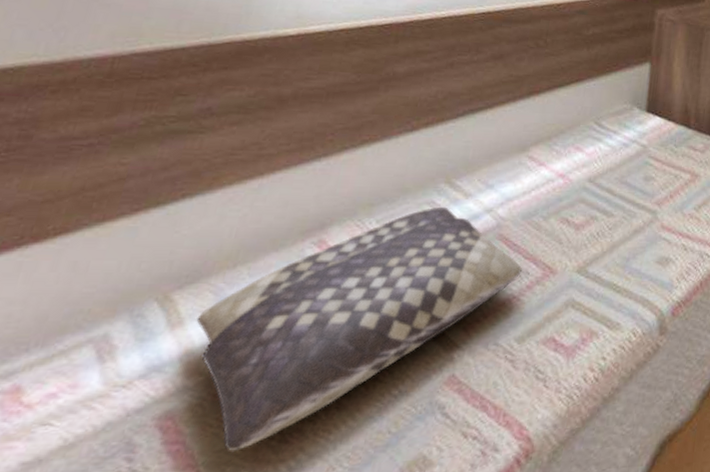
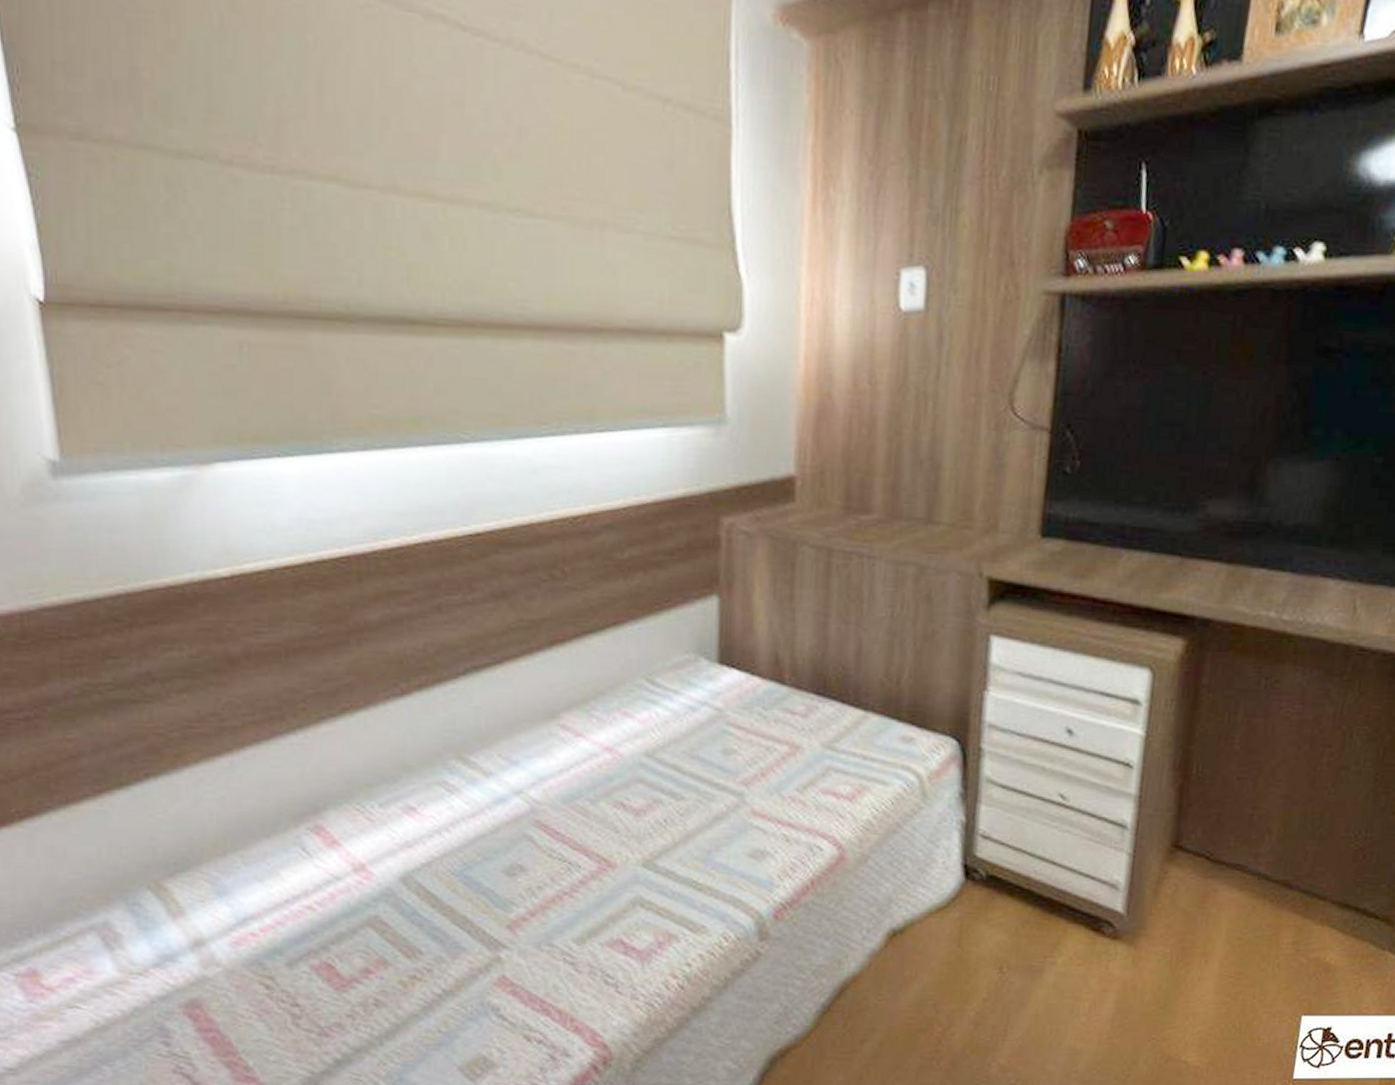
cushion: present [196,206,522,453] -> none [198,787,570,1043]

